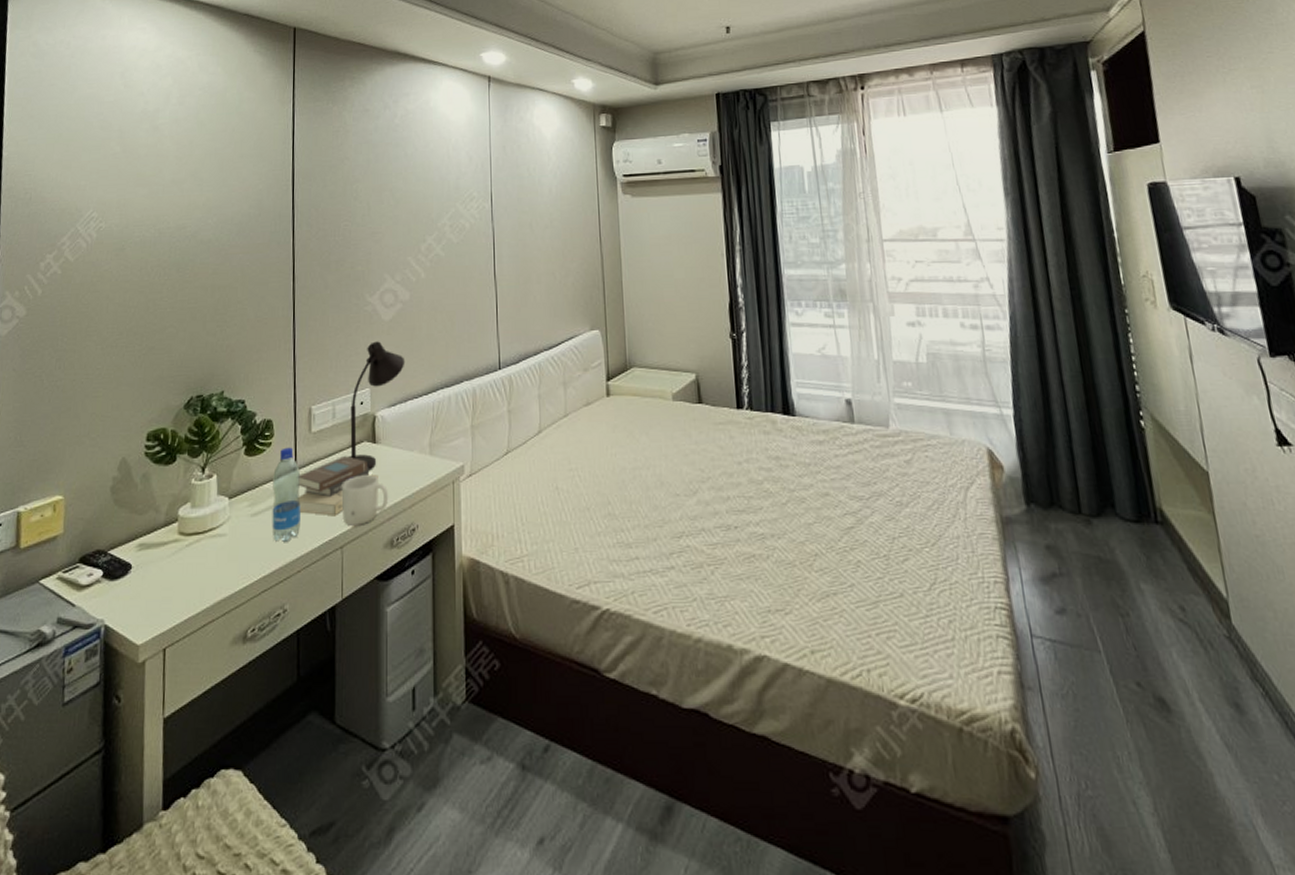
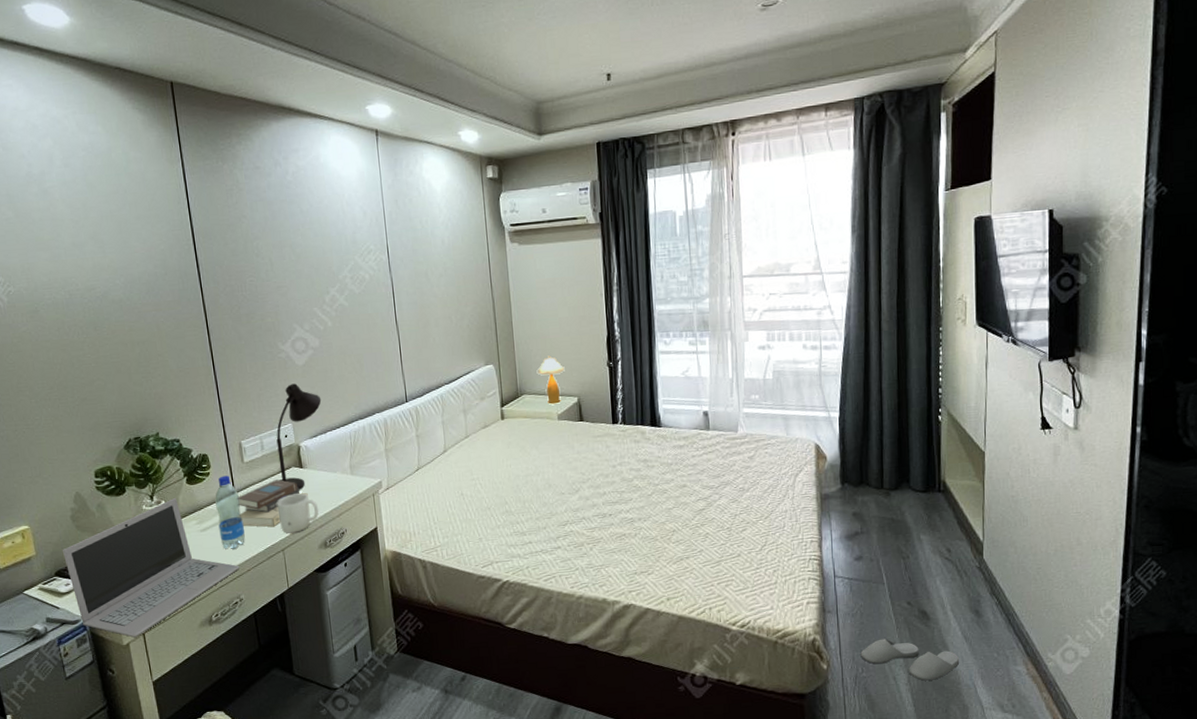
laptop: none [93,471,290,653] -> present [63,497,240,638]
table lamp: none [650,323,681,381] -> present [538,357,565,404]
slippers: none [1080,737,1225,811] -> present [860,638,960,681]

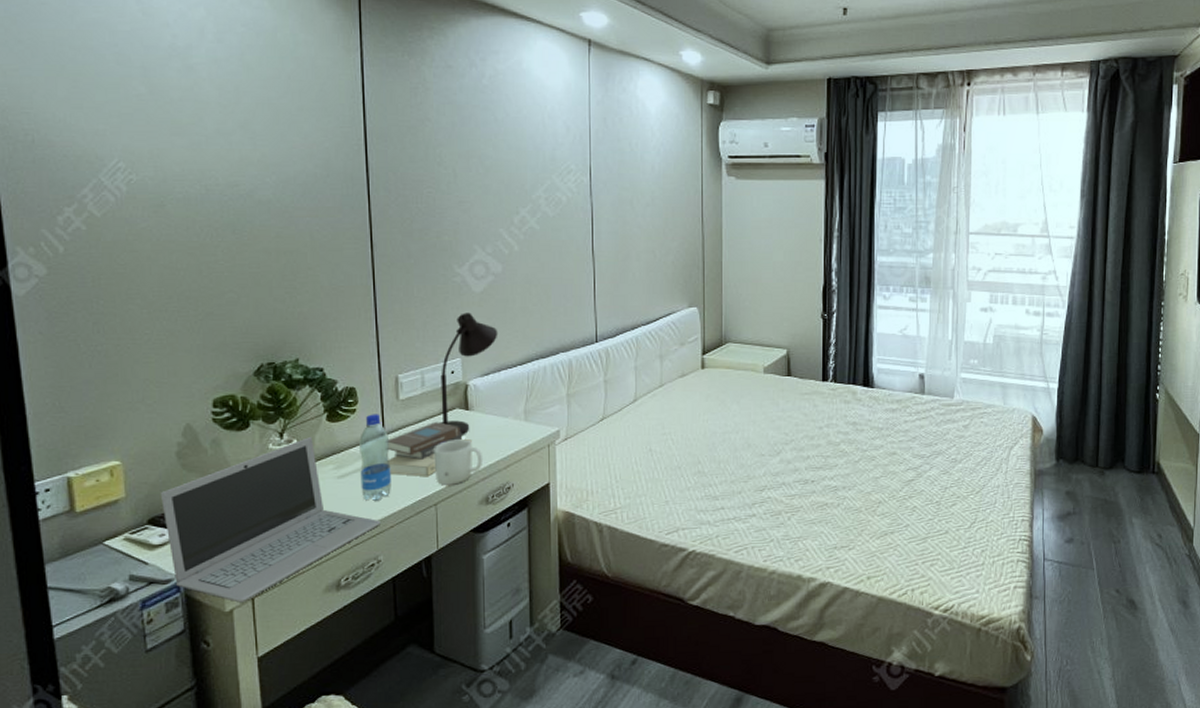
table lamp: present [538,357,565,404] -> none [746,303,775,355]
slippers: present [860,638,960,681] -> none [1066,629,1165,676]

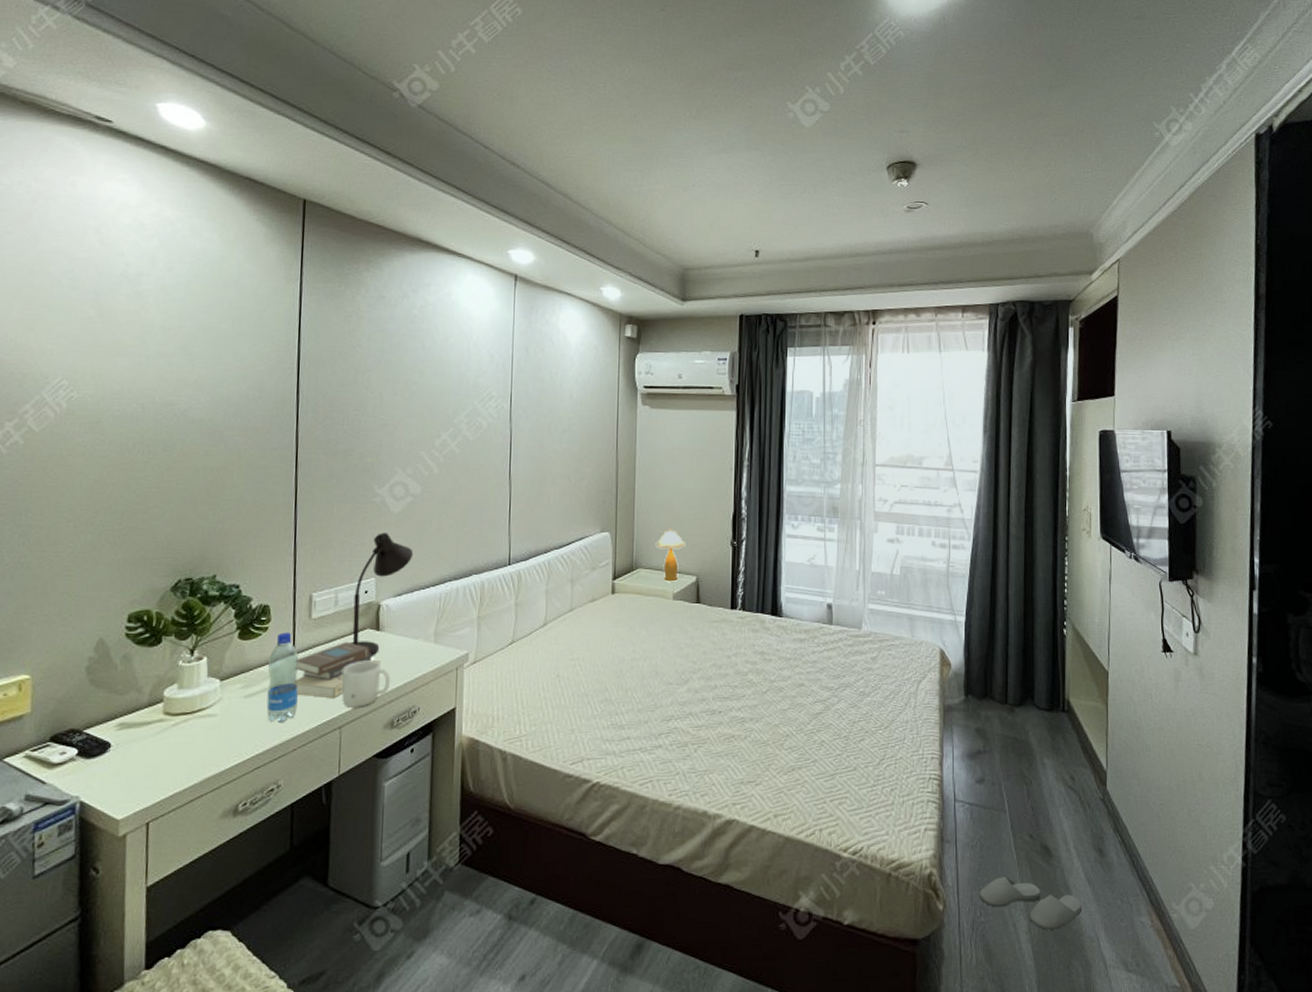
laptop: present [161,436,382,603] -> none [66,653,285,827]
table lamp: none [746,303,775,355] -> present [656,529,686,582]
slippers: none [1066,629,1165,676] -> present [979,877,1083,930]

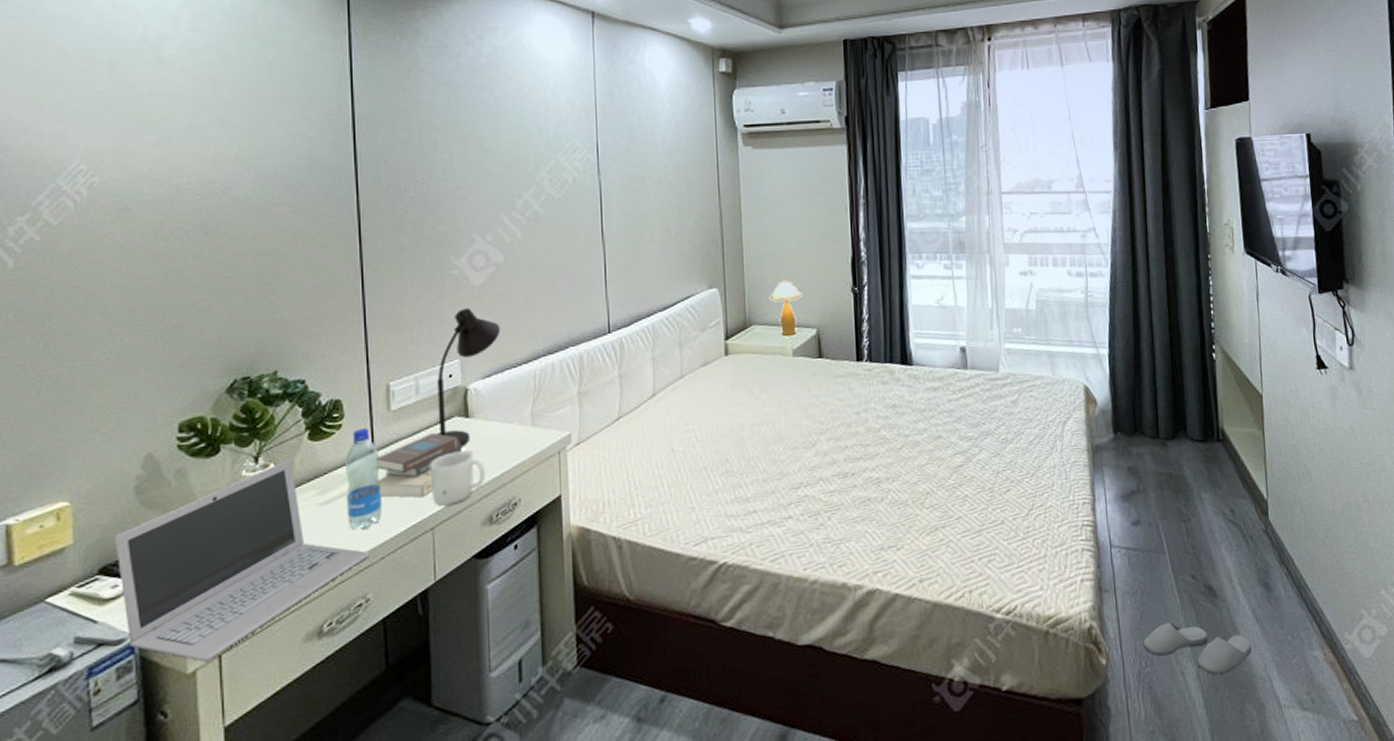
laptop: none [66,653,285,827] -> present [115,458,371,662]

